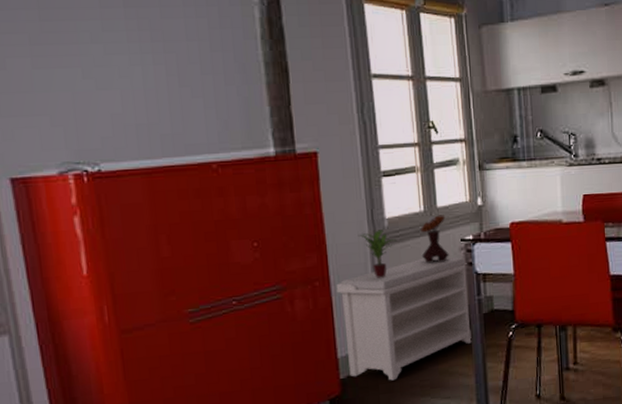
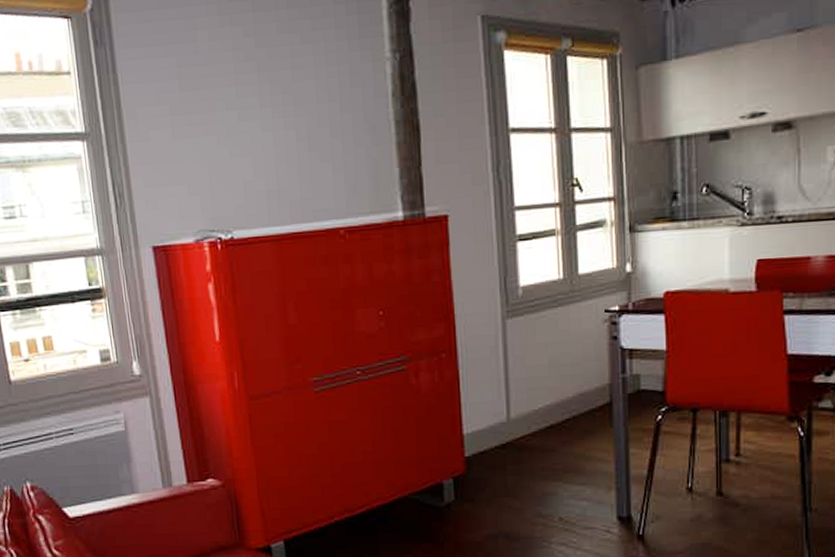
bench: present [336,256,472,381] -> none [464,329,613,462]
potted plant: present [358,229,397,278] -> none [488,298,532,351]
mushroom: present [421,215,449,264] -> none [558,282,590,337]

